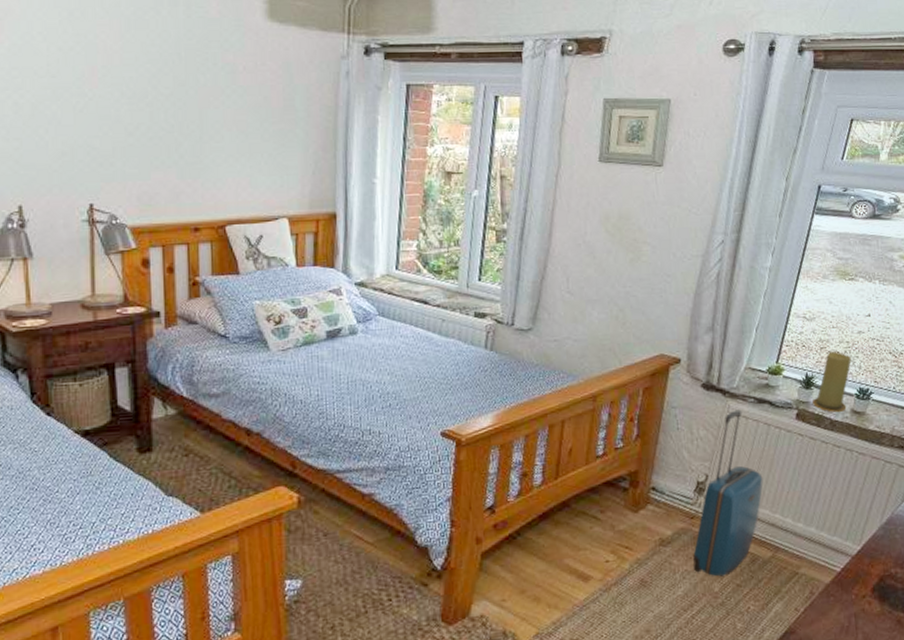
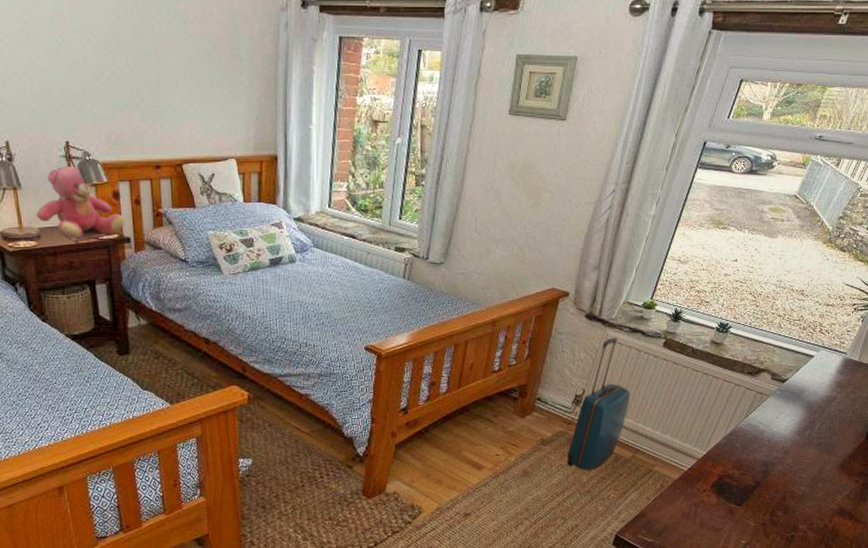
teddy bear: none [48,230,154,318] -> present [36,165,125,242]
candle: present [813,352,852,412] -> none [679,291,716,342]

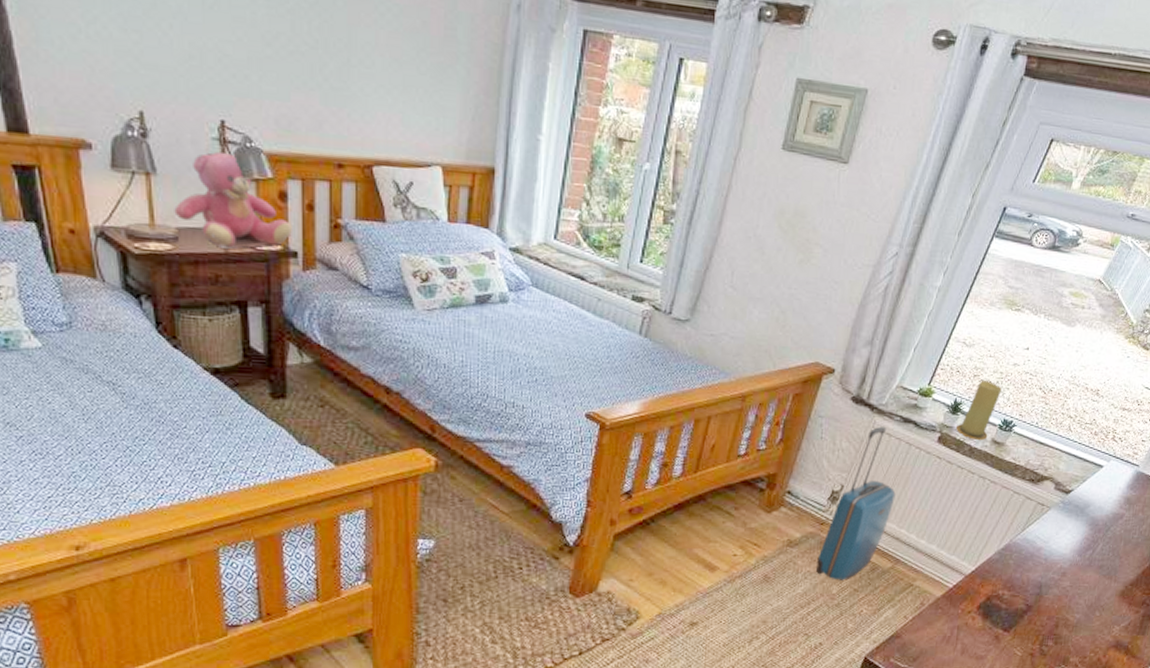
candle: none [679,291,716,342] -> present [956,381,1002,440]

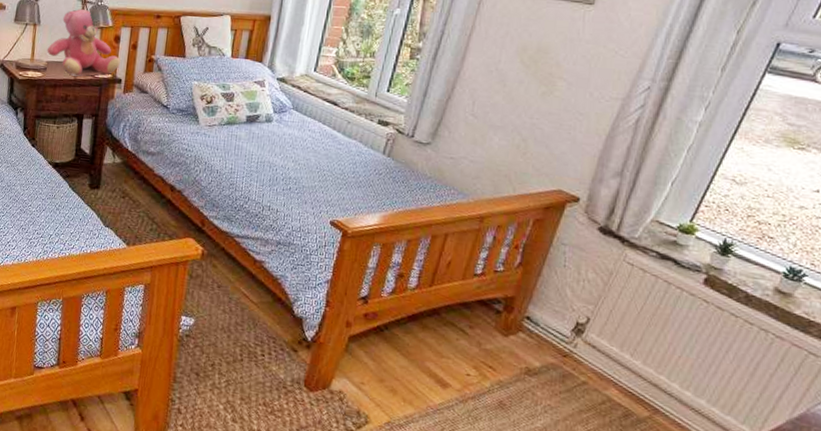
suitcase: present [816,426,896,581] -> none [558,260,653,422]
candle: present [956,381,1002,440] -> none [727,222,785,288]

